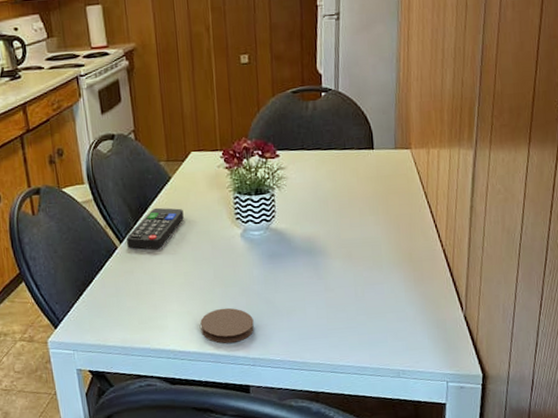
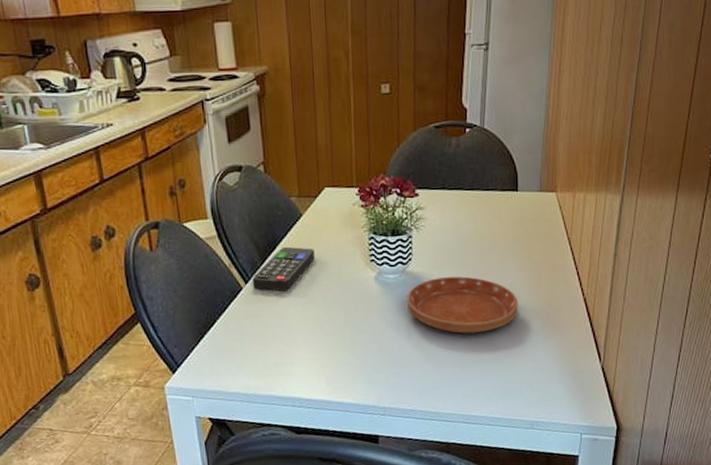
coaster: present [200,307,254,343] -> none [329,354,385,392]
saucer: none [272,231,380,286] -> present [407,276,519,334]

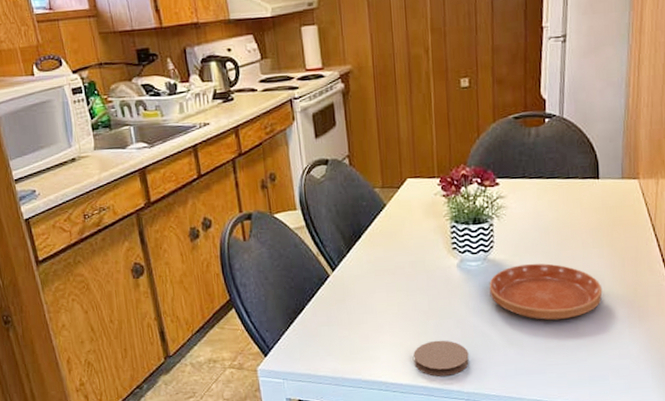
remote control: present [253,246,315,292] -> none [339,235,398,279]
coaster: none [329,354,385,392] -> present [413,340,469,376]

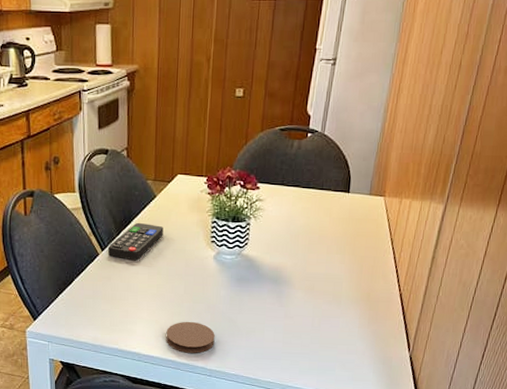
remote control: none [339,235,398,279] -> present [108,222,163,261]
saucer: present [489,263,603,321] -> none [240,262,340,315]

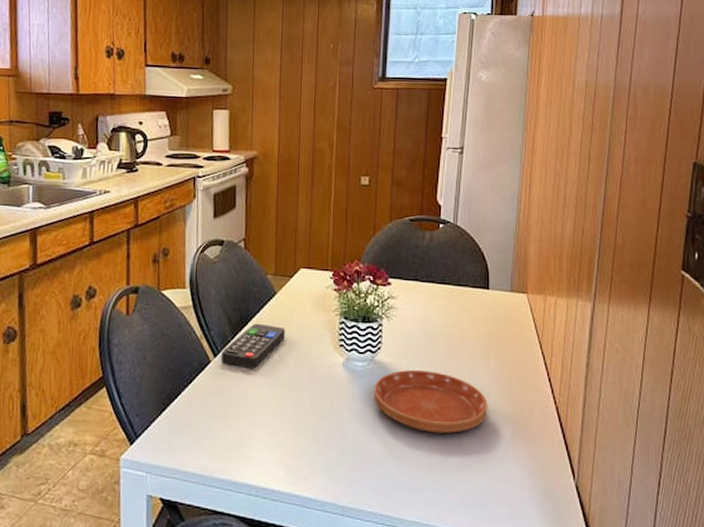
coaster: present [166,321,215,353] -> none [289,443,347,485]
saucer: none [240,262,340,315] -> present [374,369,488,434]

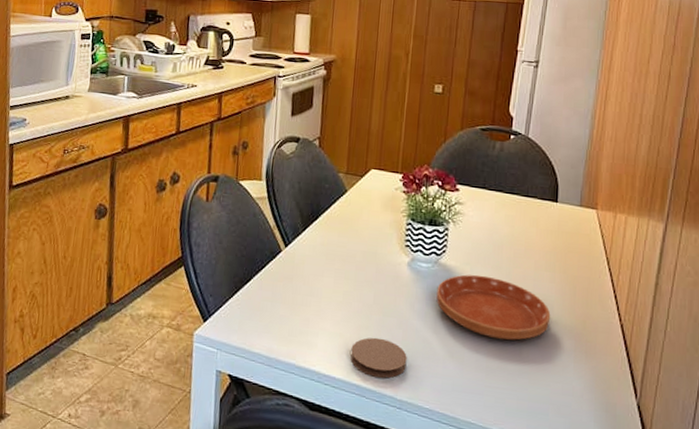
remote control: present [222,323,285,369] -> none [292,218,354,261]
coaster: none [289,443,347,485] -> present [350,337,407,379]

